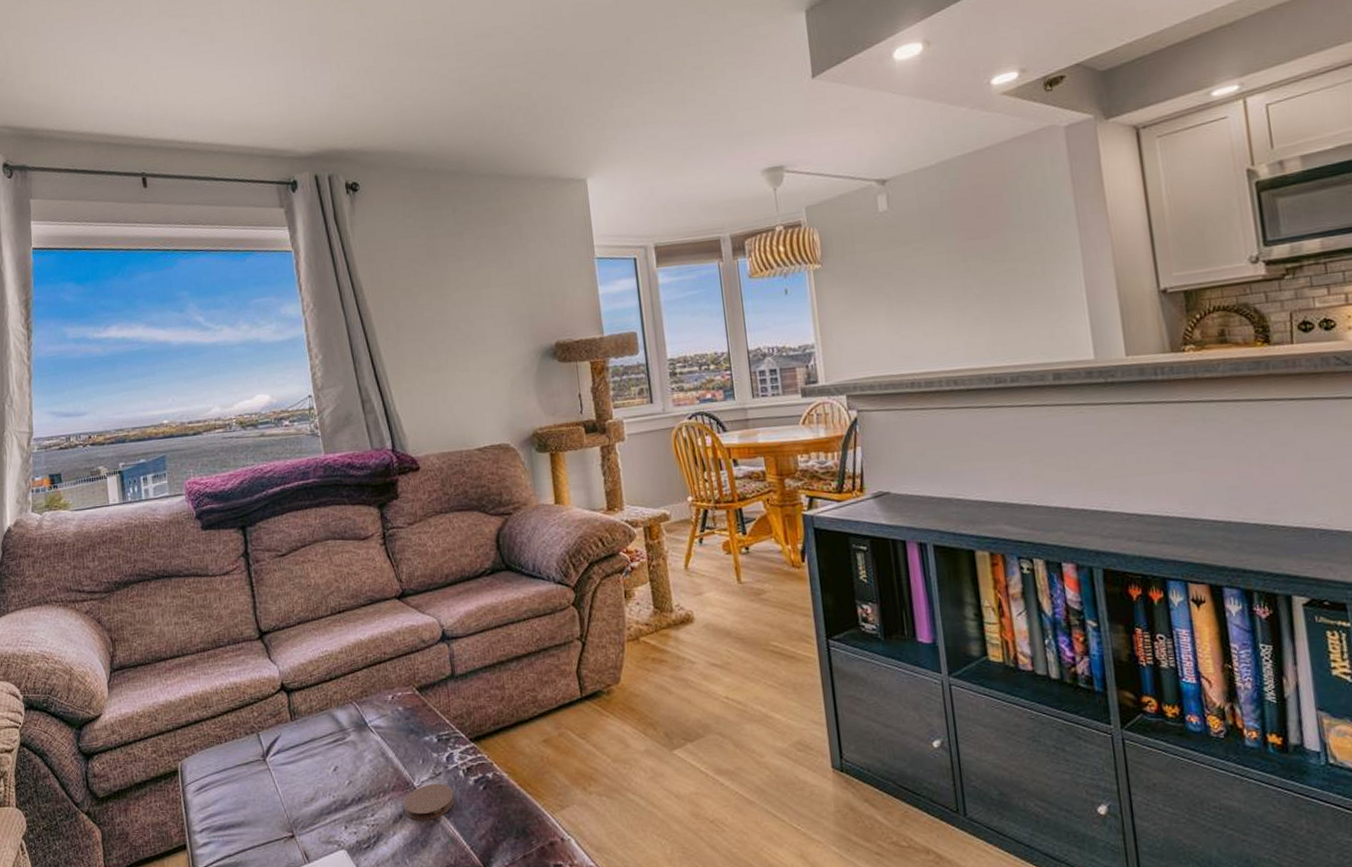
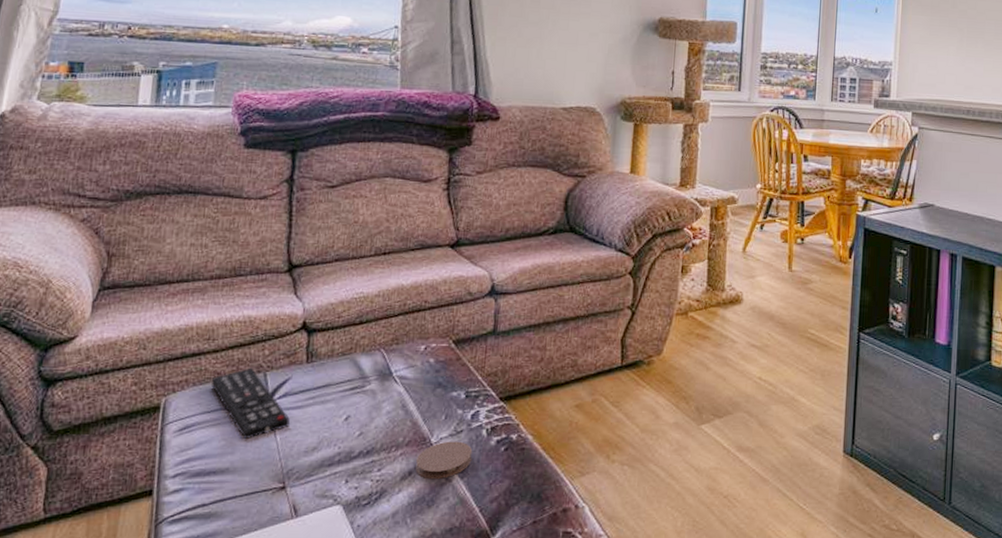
remote control: none [214,729,287,795] -> present [210,367,290,440]

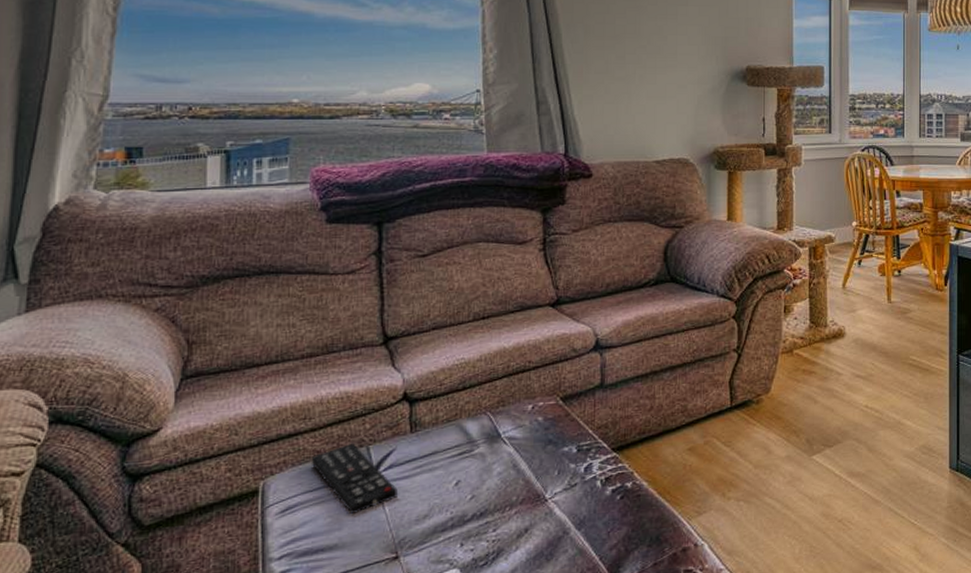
coaster: present [416,441,473,480] -> none [532,494,588,535]

